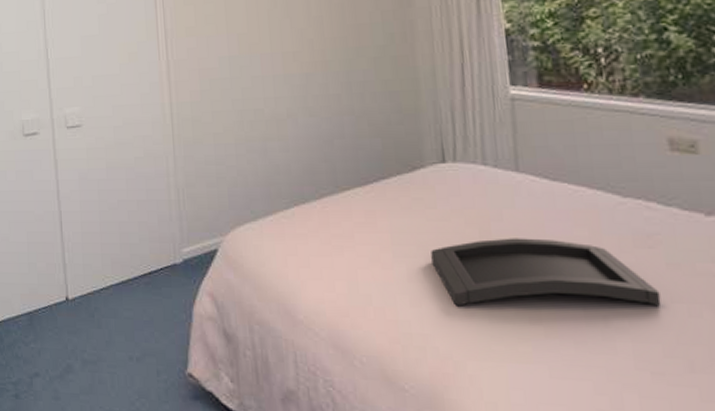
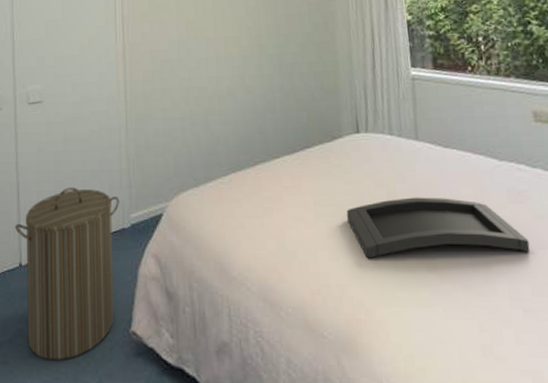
laundry hamper: none [59,218,170,399] -> present [15,187,120,361]

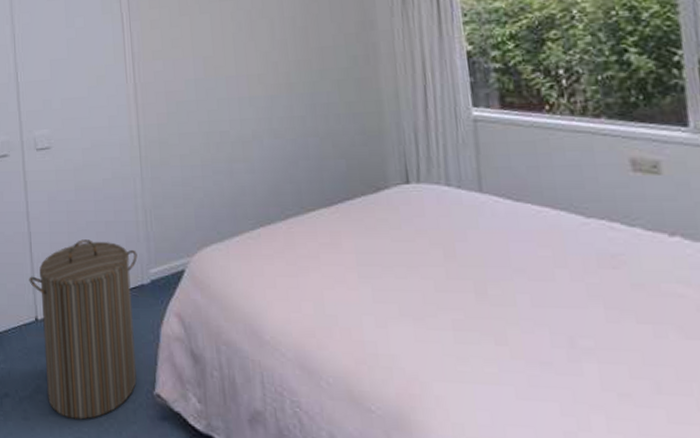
tray: present [347,197,530,259] -> none [396,258,627,327]

